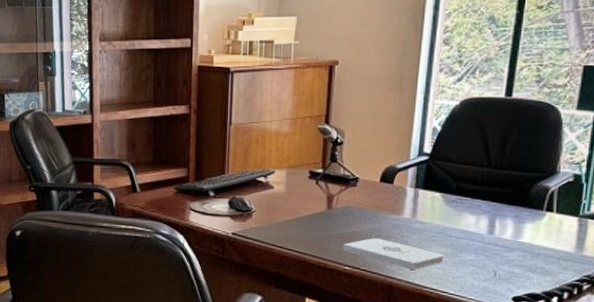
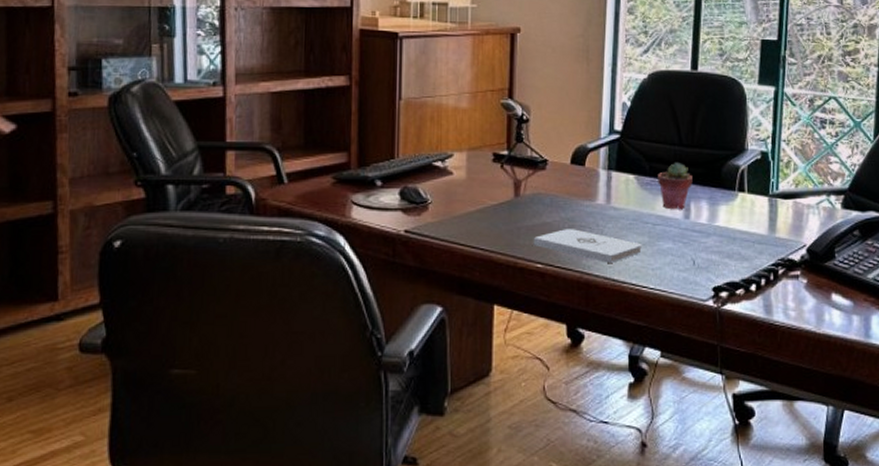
potted succulent: none [464,183,499,226] -> present [658,163,693,210]

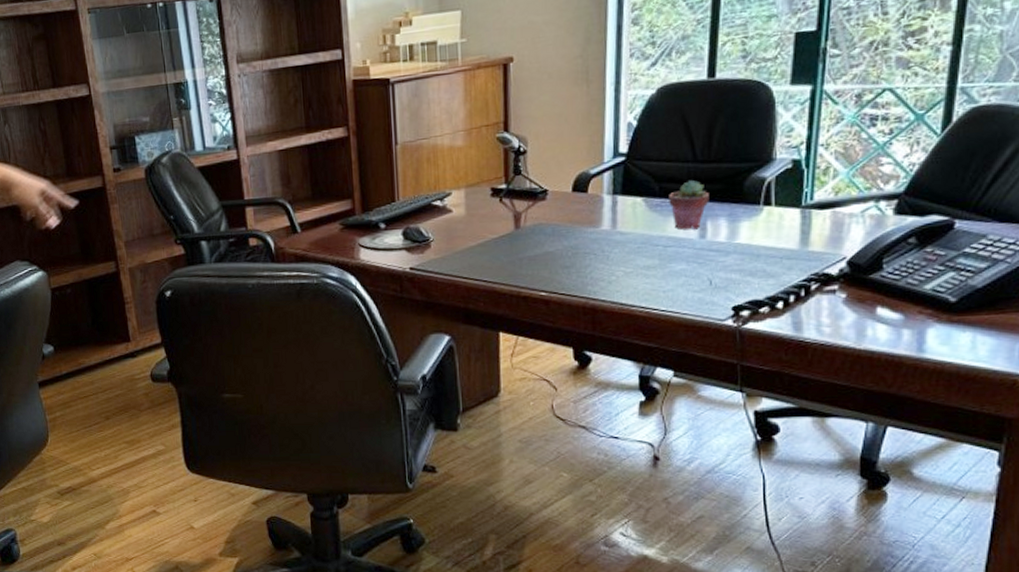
notepad: present [533,229,643,264] -> none [536,256,653,289]

